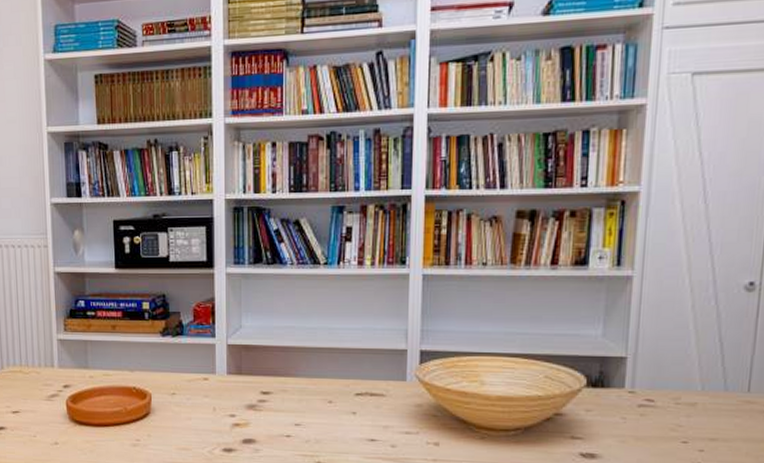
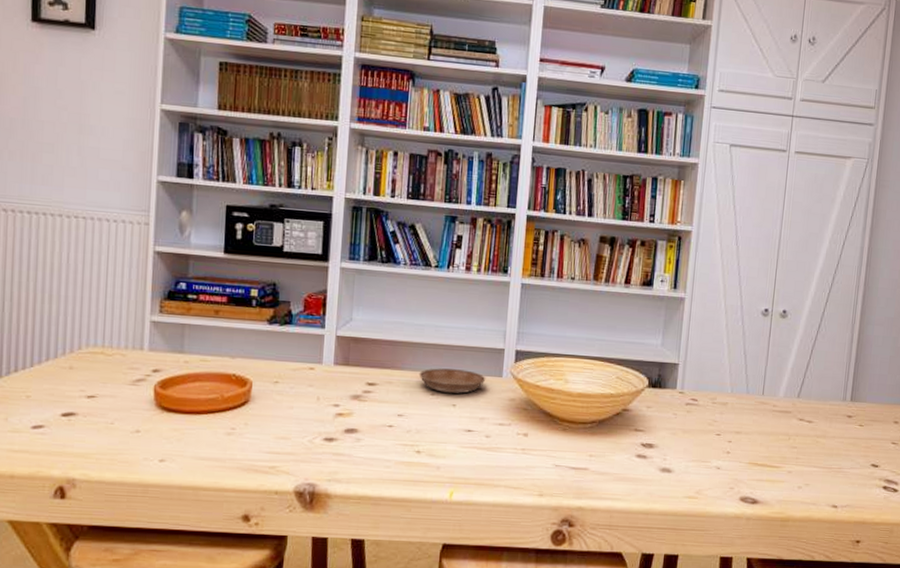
saucer: none [314,374,388,400] -> present [419,368,486,394]

